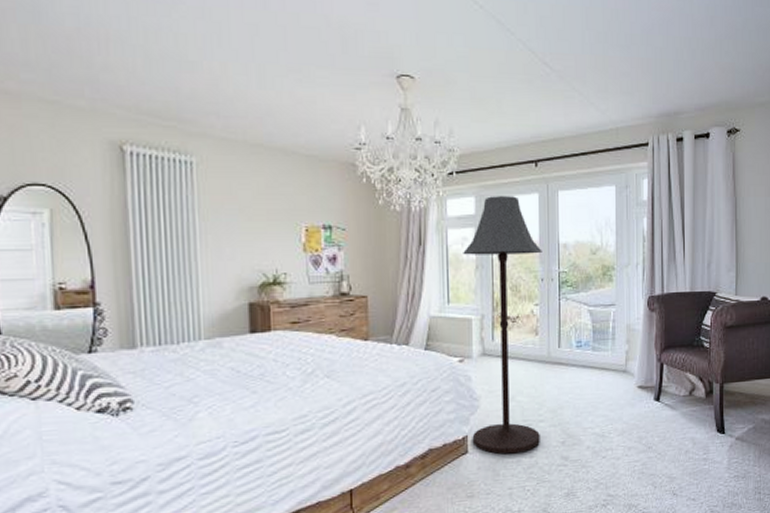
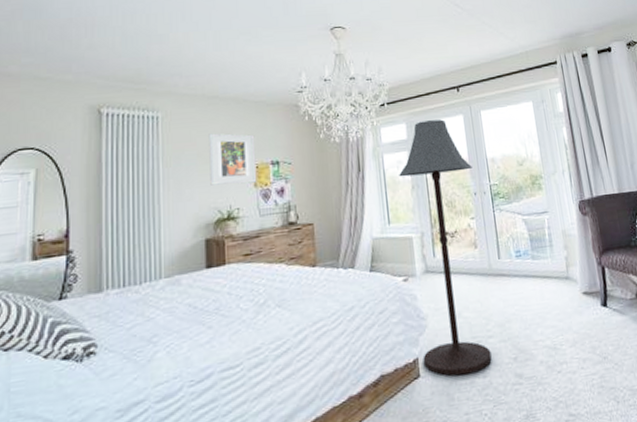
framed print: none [251,187,307,247] -> present [208,133,257,186]

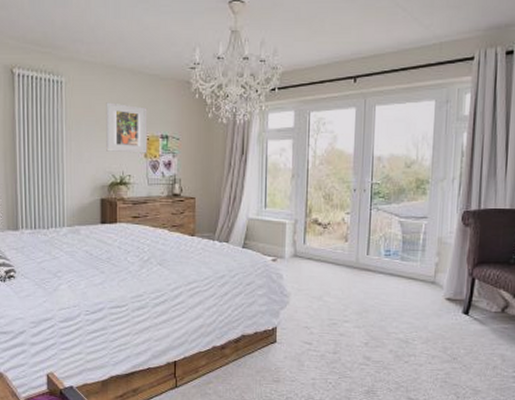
floor lamp: present [399,119,492,376] -> none [281,110,356,348]

